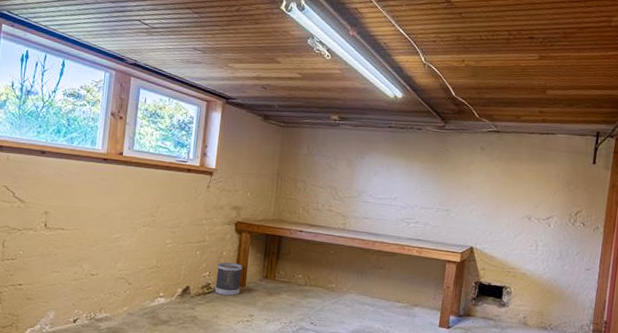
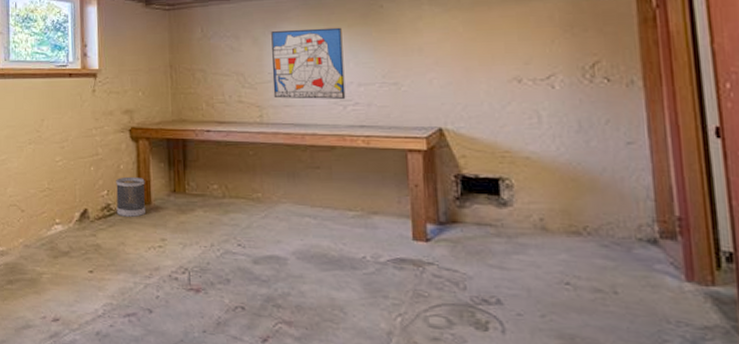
wall art: none [356,157,416,217] -> present [271,27,346,99]

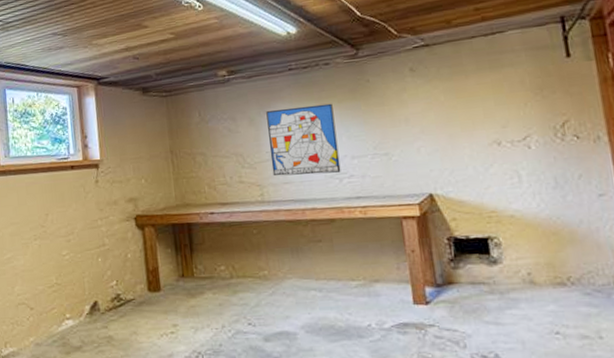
wastebasket: present [116,176,146,218] -> none [124,264,156,307]

